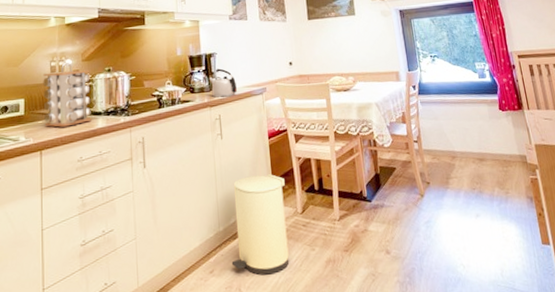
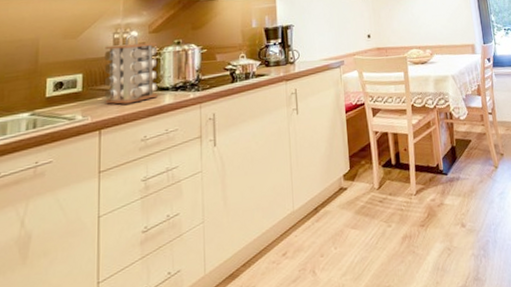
kettle: present [208,68,237,98] -> none [285,41,314,71]
pedal bin: present [231,174,289,275] -> none [305,149,365,255]

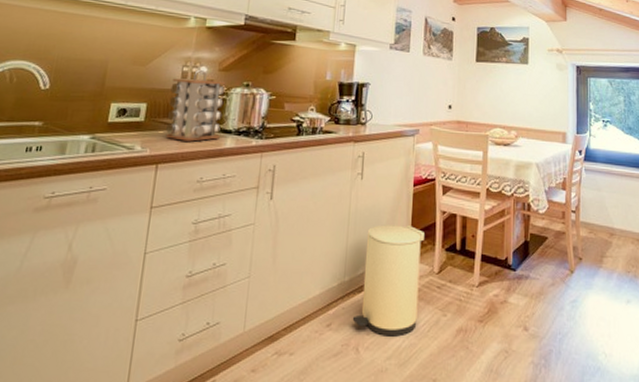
pedal bin: none [305,149,365,255] -> present [352,225,424,337]

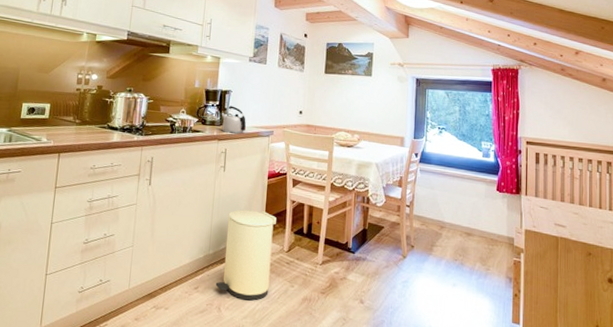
spice rack: present [165,69,226,142] -> none [65,76,113,136]
kettle: none [357,101,387,134] -> present [220,106,246,134]

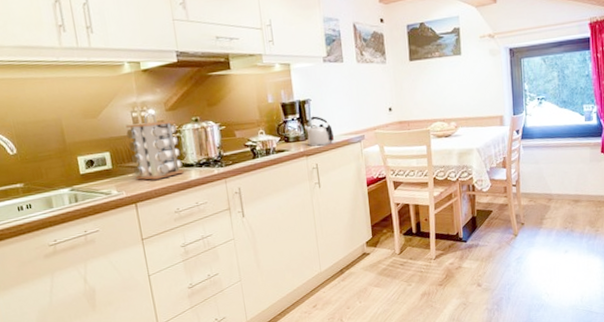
spice rack: none [65,76,113,136] -> present [125,112,184,181]
pedal bin: present [215,209,276,301] -> none [332,219,387,308]

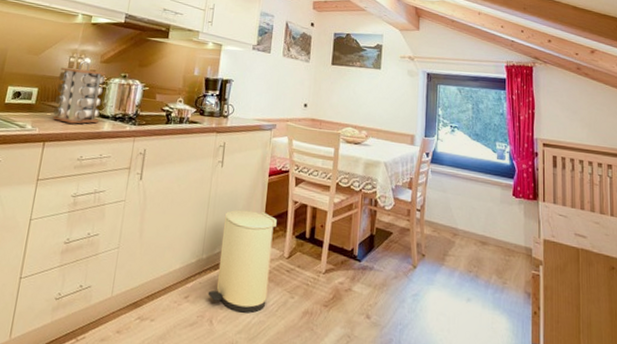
kettle: present [303,116,334,147] -> none [220,96,247,126]
pedal bin: none [332,219,387,308] -> present [207,209,277,313]

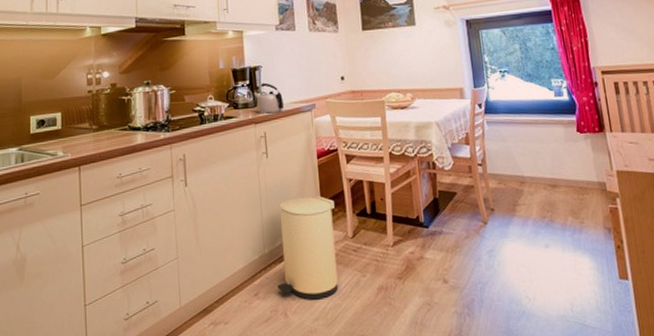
spice rack: present [52,60,106,125] -> none [79,74,130,143]
kettle: none [220,96,247,126] -> present [253,83,284,114]

